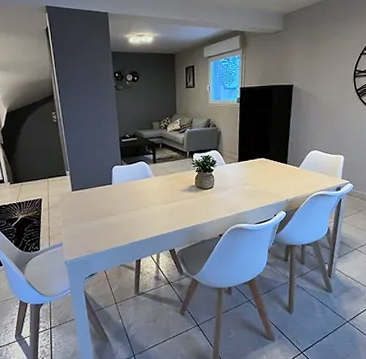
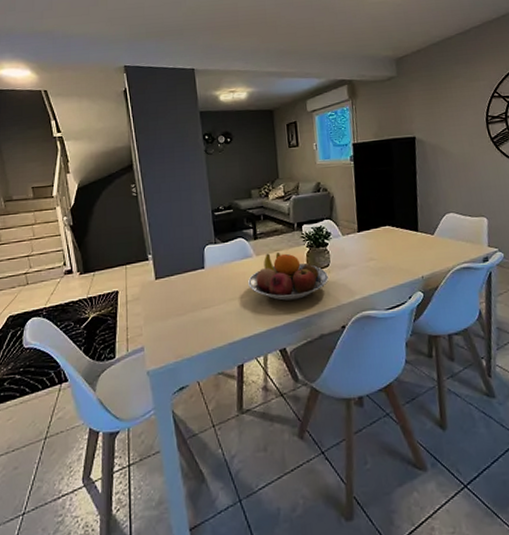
fruit bowl: none [147,175,213,213] -> present [248,252,330,301]

